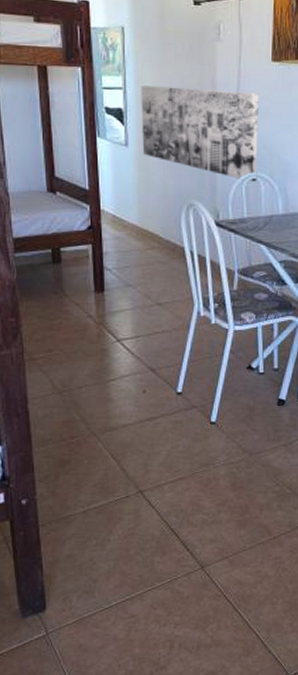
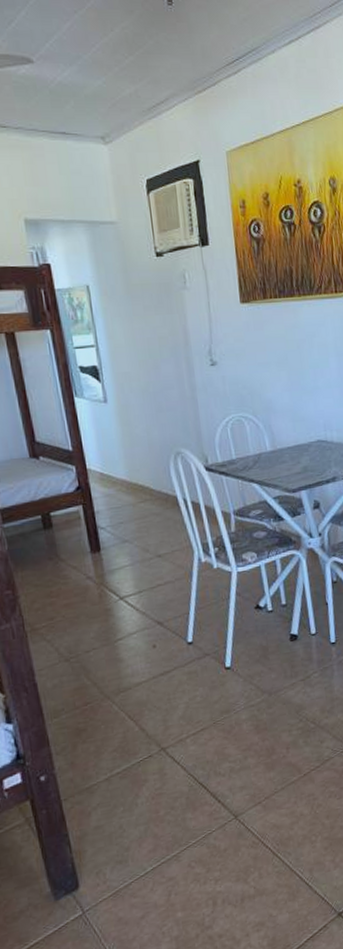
wall art: present [141,85,259,183] -> none [113,335,242,424]

